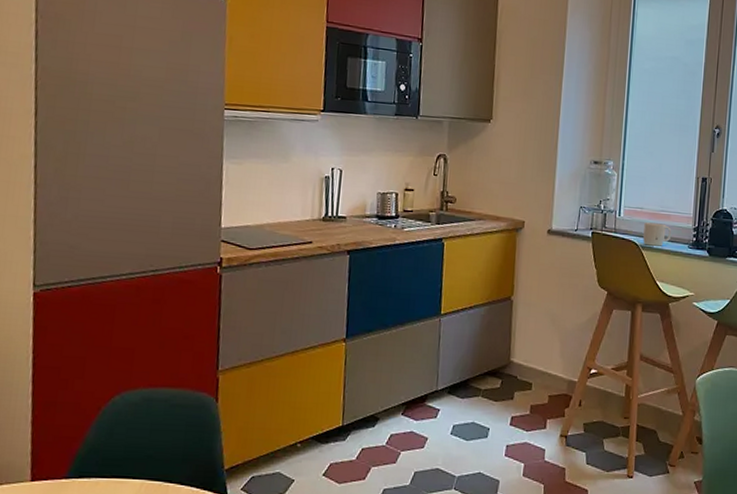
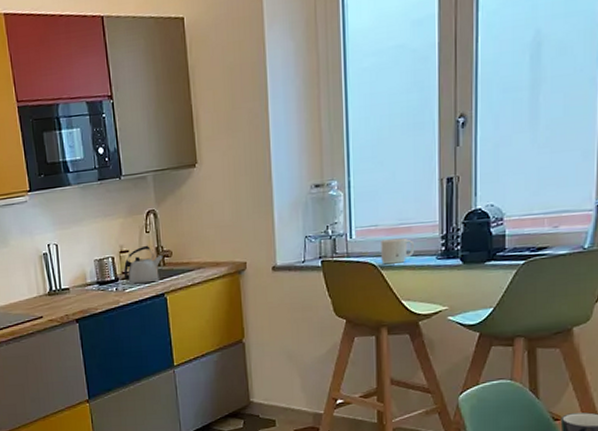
kettle: none [404,187,447,226] -> present [123,245,163,286]

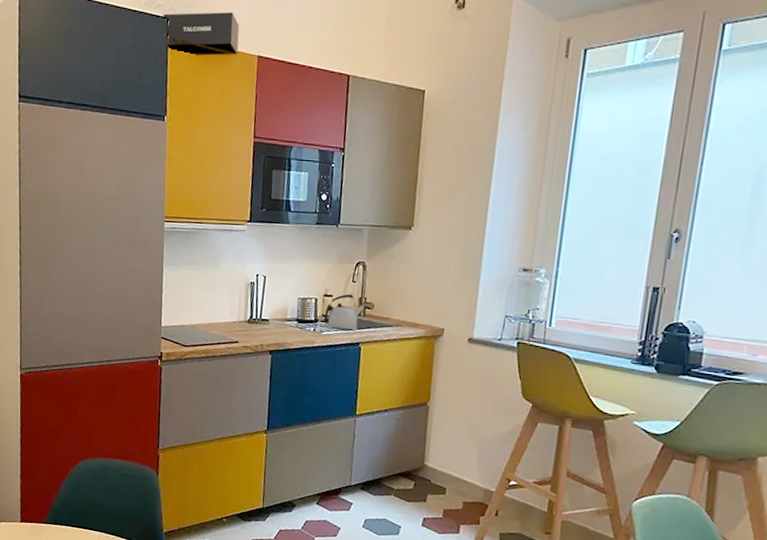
mug: present [381,238,415,265] -> none [576,334,612,360]

